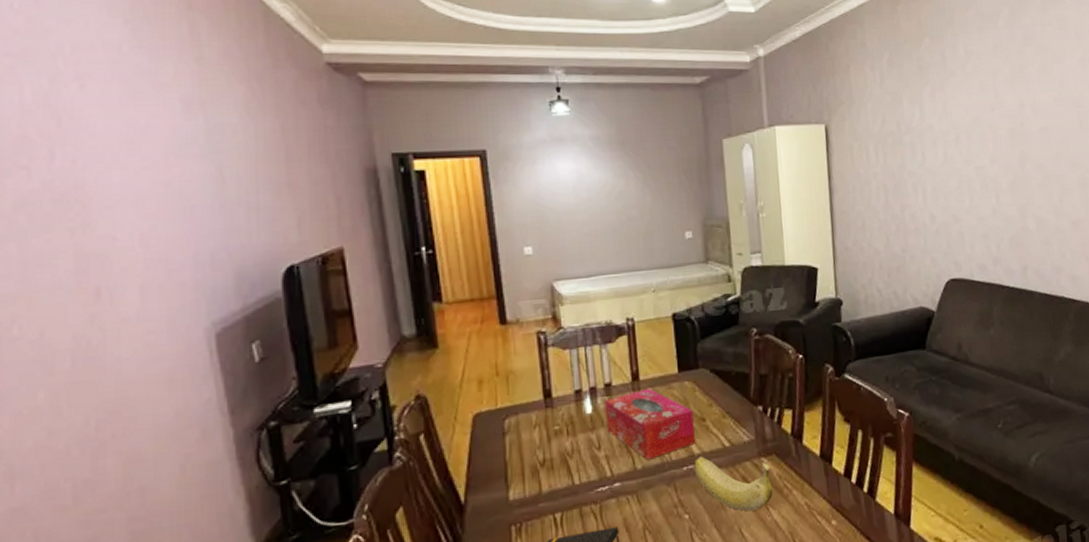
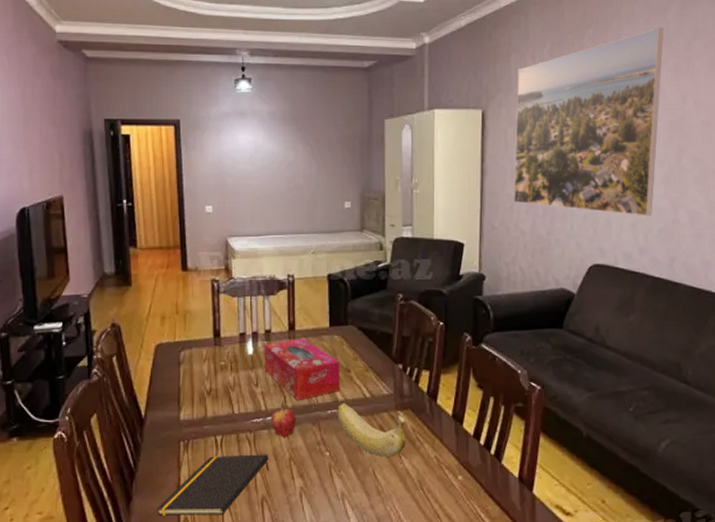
fruit: none [618,460,648,504] -> present [270,399,296,437]
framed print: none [858,34,1002,226] -> present [514,27,664,216]

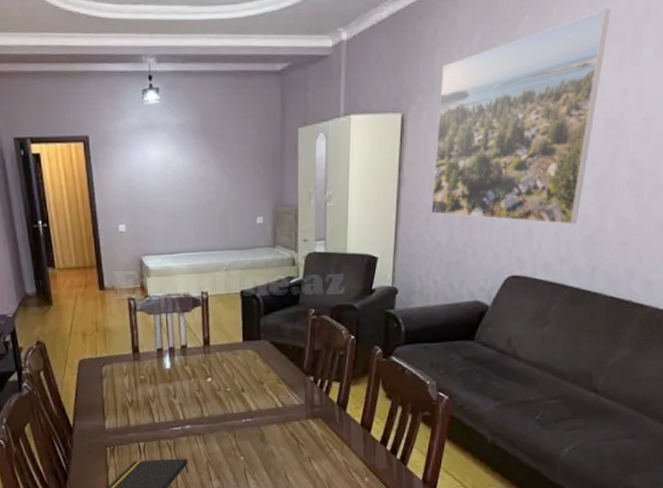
tissue box: present [264,338,340,400] -> none [181,353,253,410]
fruit: present [270,399,296,437] -> none [189,409,213,443]
banana: present [337,403,406,457] -> none [251,412,316,461]

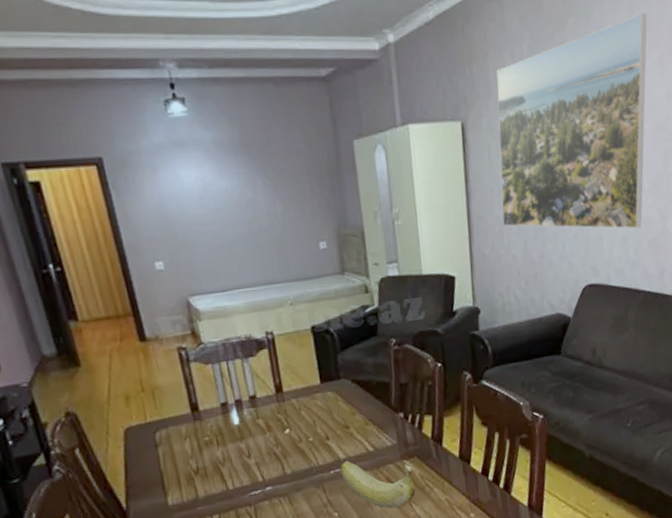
banana: none [251,412,316,461] -> present [340,460,416,508]

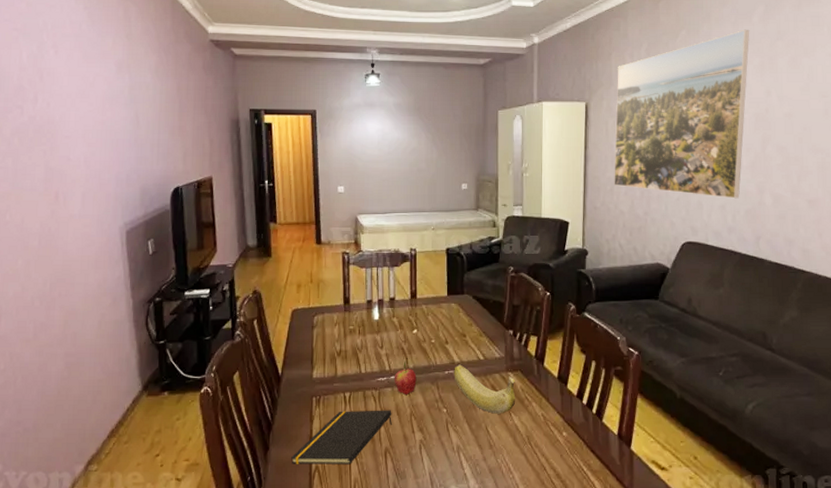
fruit: none [270,466,299,505] -> present [394,360,417,394]

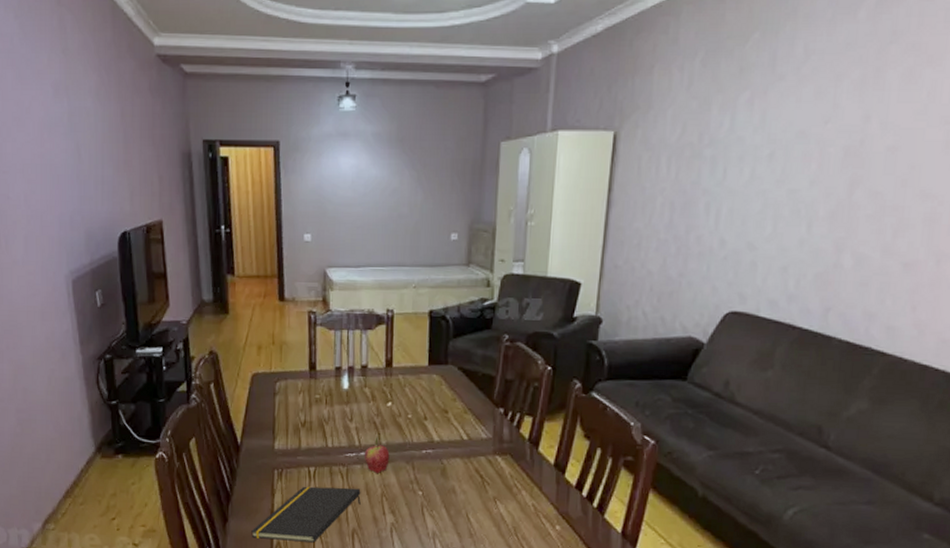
banana: present [454,364,516,414] -> none [432,443,504,501]
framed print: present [614,29,750,199] -> none [643,29,852,259]

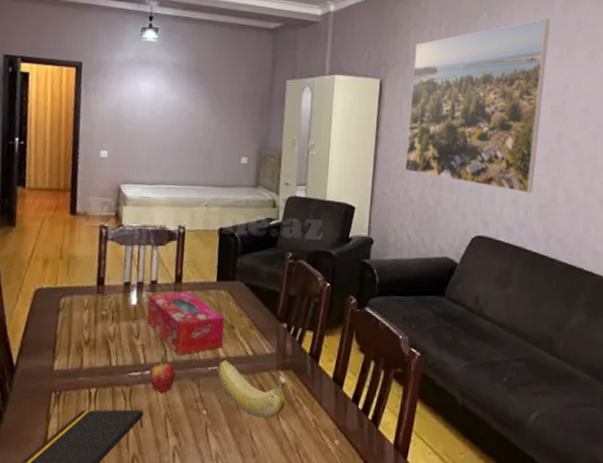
tissue box: none [359,375,437,438] -> present [146,291,224,355]
banana: none [432,443,504,501] -> present [218,360,287,418]
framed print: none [643,29,852,259] -> present [405,18,551,194]

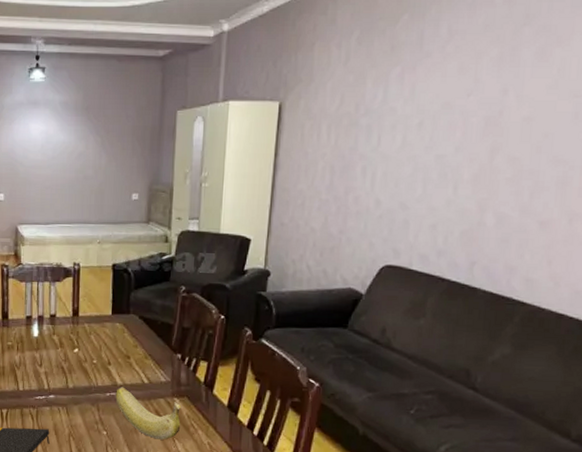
tissue box: present [146,291,224,355] -> none [48,324,120,382]
fruit: present [149,353,176,393] -> none [52,380,77,415]
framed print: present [405,18,551,194] -> none [306,12,490,218]

